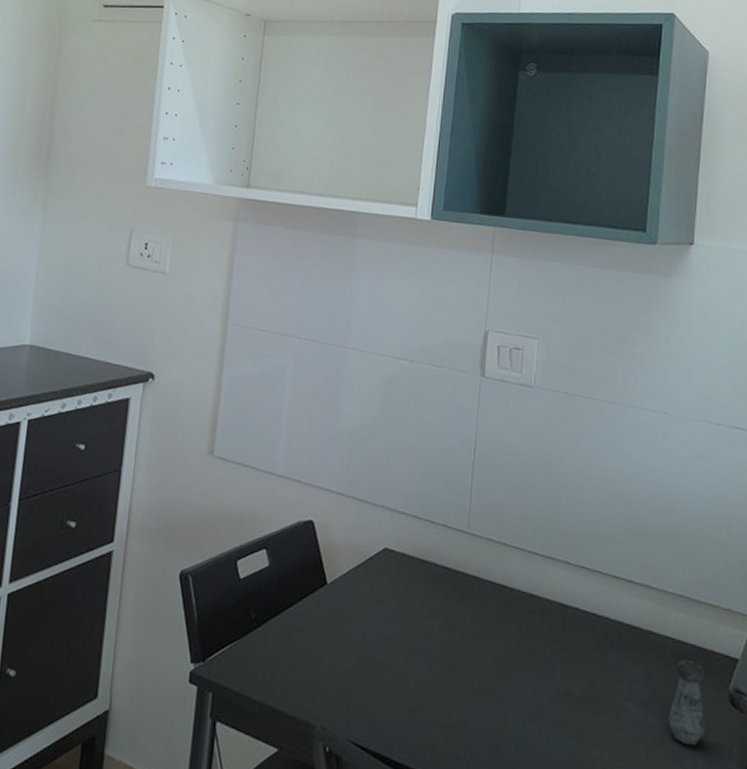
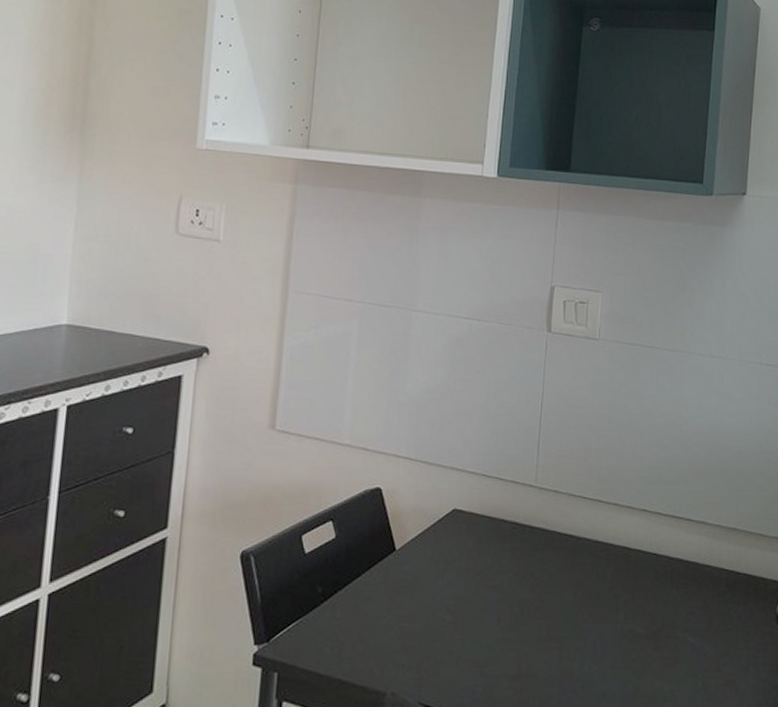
salt shaker: present [668,660,705,746] -> none [722,588,755,668]

